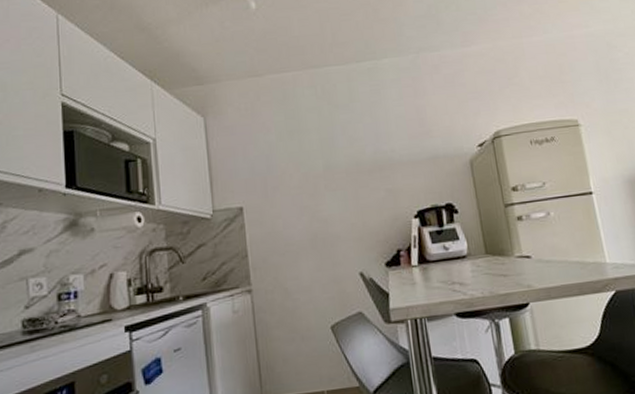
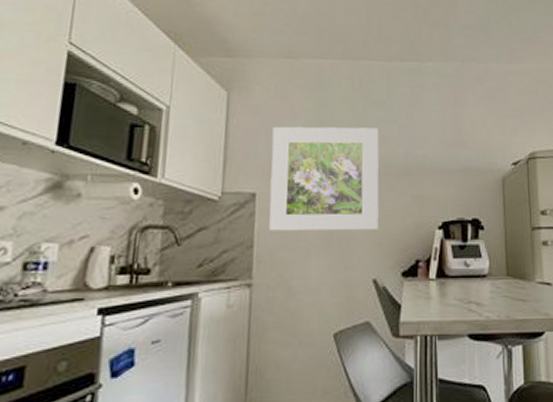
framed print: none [249,130,358,240] -> present [269,126,379,232]

